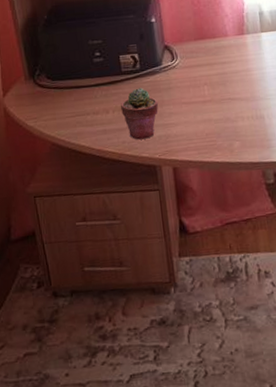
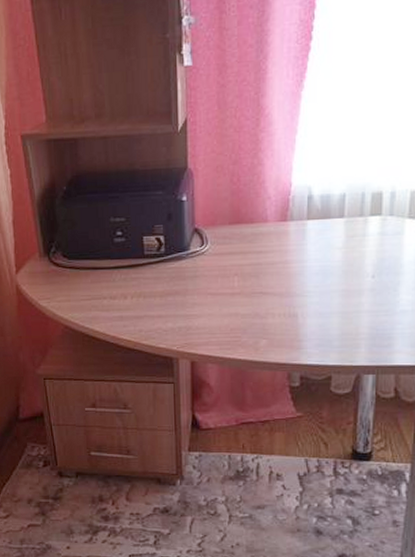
potted succulent: present [121,87,159,140] -> none [140,273,181,330]

